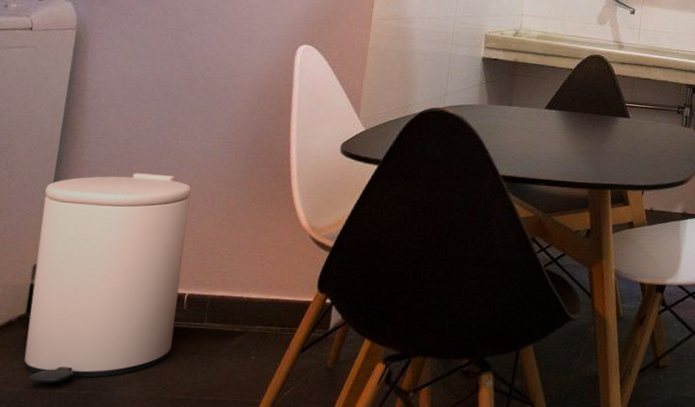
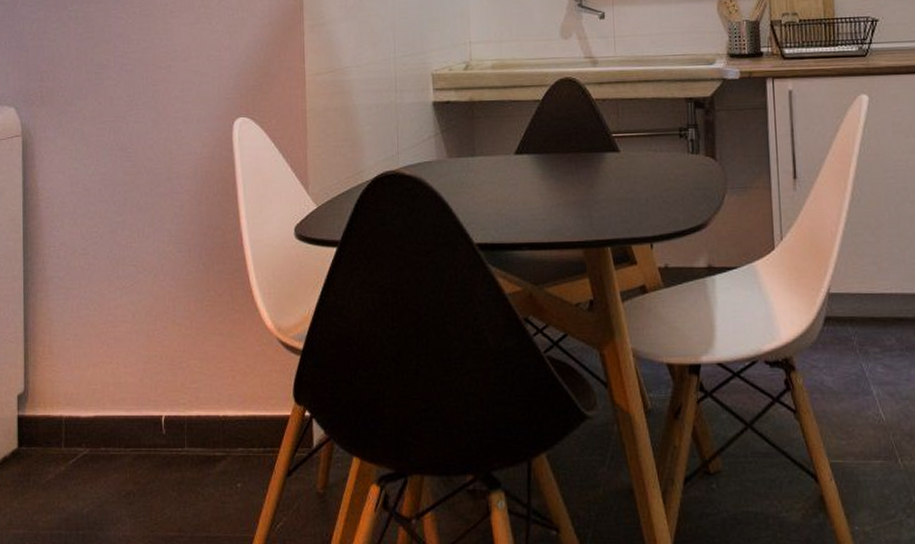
pedal bin: present [24,173,191,383] -> none [18,284,157,523]

